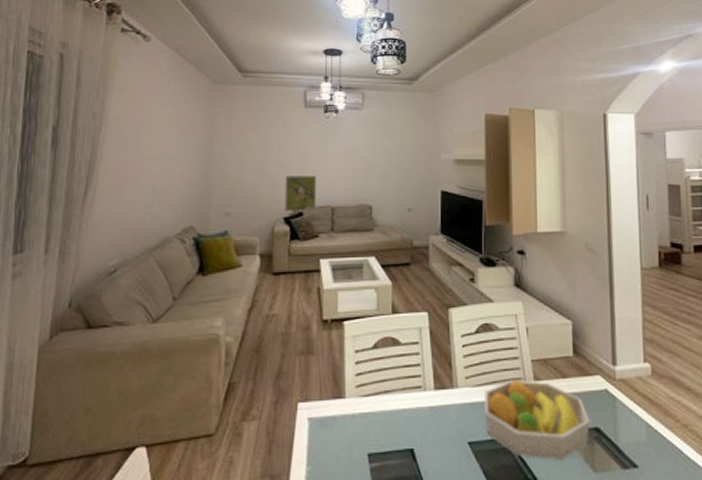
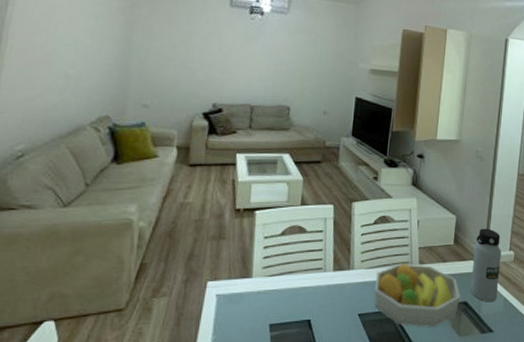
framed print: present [284,176,317,212] -> none [204,72,239,108]
water bottle: none [599,335,637,429] -> present [470,228,502,303]

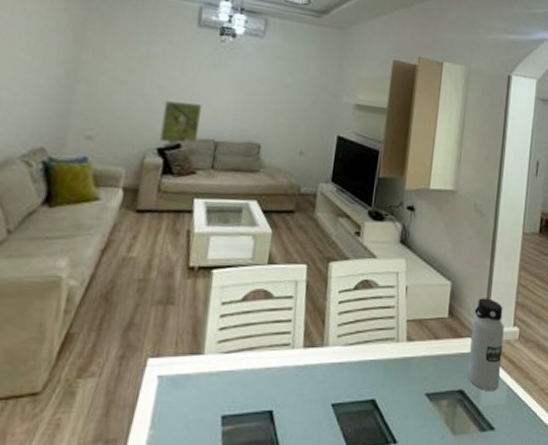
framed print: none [204,72,239,108] -> present [159,101,203,144]
fruit bowl: present [374,263,461,328] -> none [352,339,456,424]

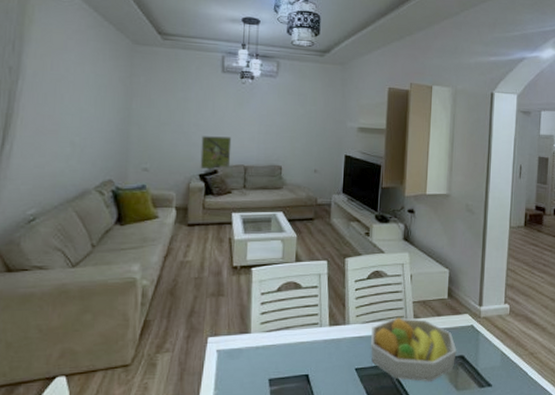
fruit bowl: none [352,339,456,424] -> present [371,317,457,382]
water bottle: present [467,298,504,392] -> none [466,282,497,356]

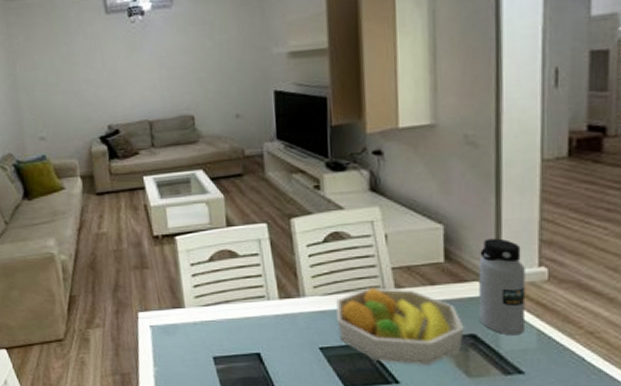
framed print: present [200,136,232,170] -> none [95,89,133,131]
water bottle: none [466,282,497,356] -> present [478,238,526,336]

